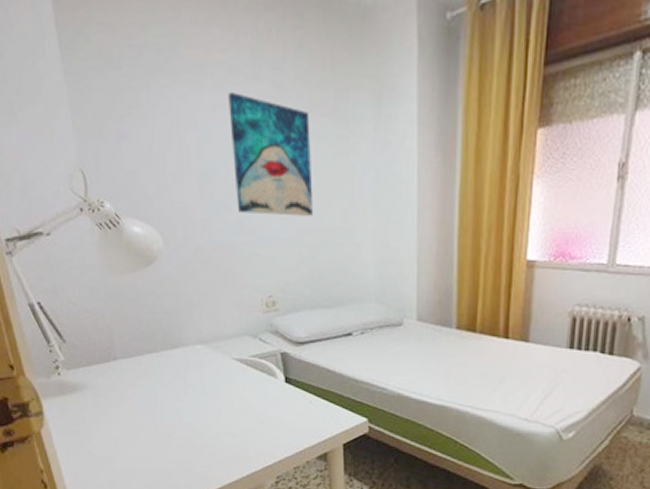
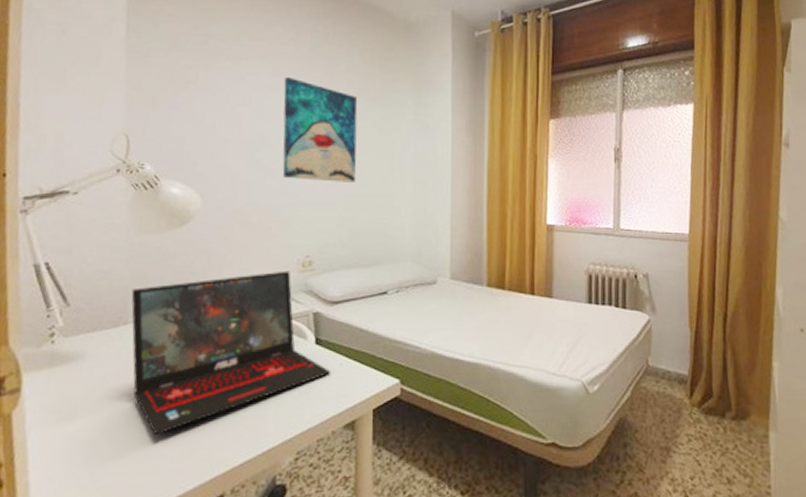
laptop: none [114,311,302,456] -> present [131,270,331,436]

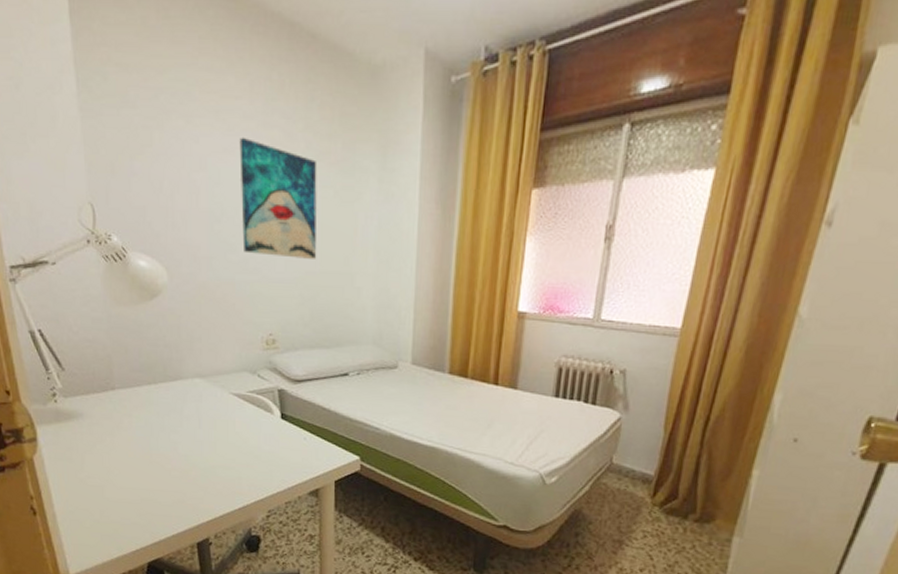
laptop: present [131,270,331,436] -> none [114,347,296,486]

